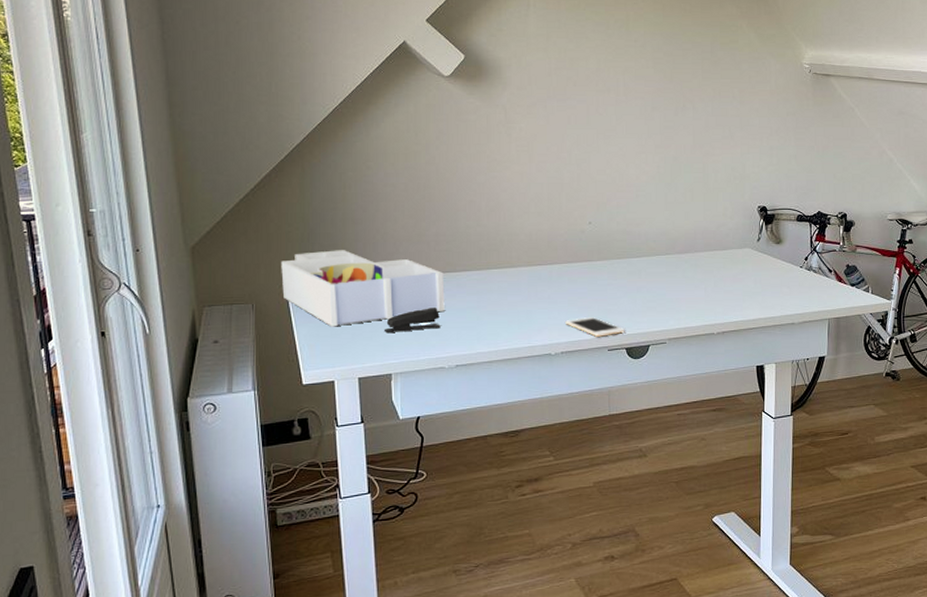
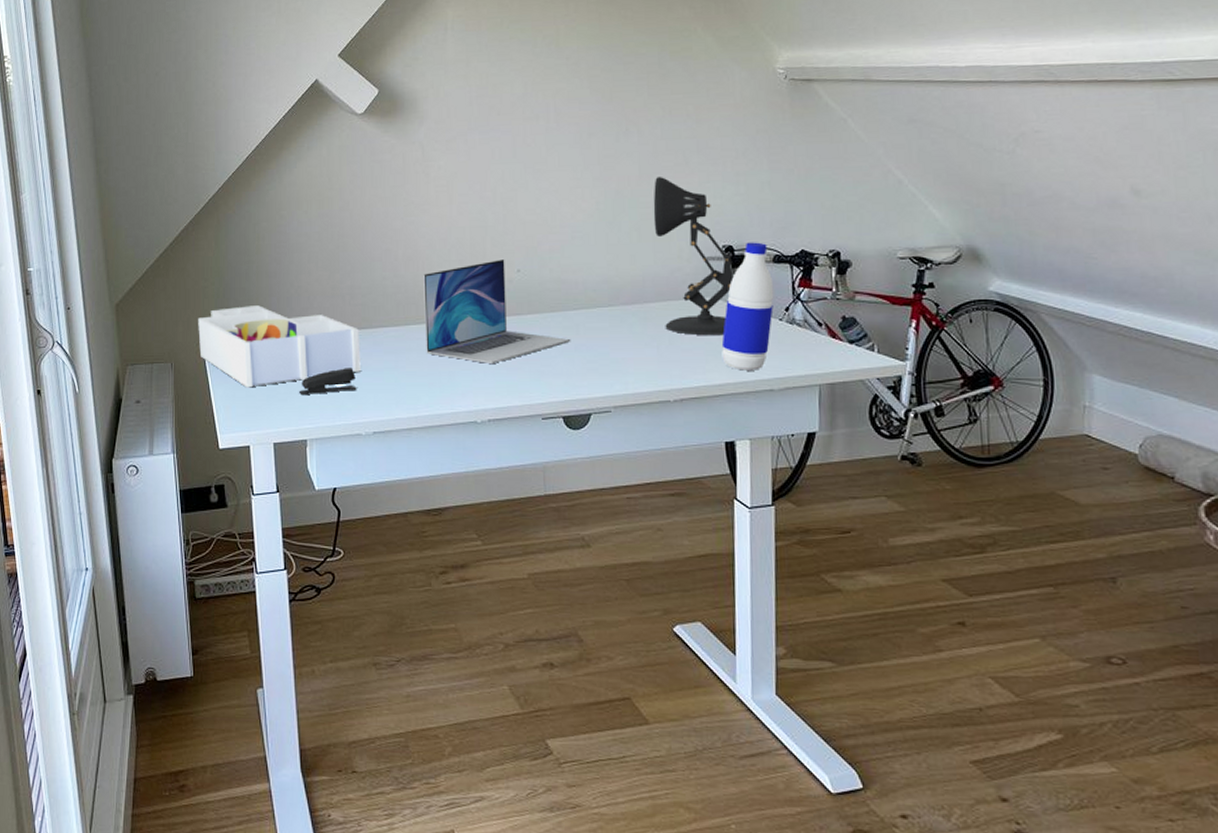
laptop: none [505,213,634,303] -> present [423,259,571,363]
cell phone: present [565,317,625,337] -> none [492,380,561,403]
desk lamp: none [704,147,766,279] -> present [653,177,734,335]
water bottle: none [755,204,797,308] -> present [721,242,774,371]

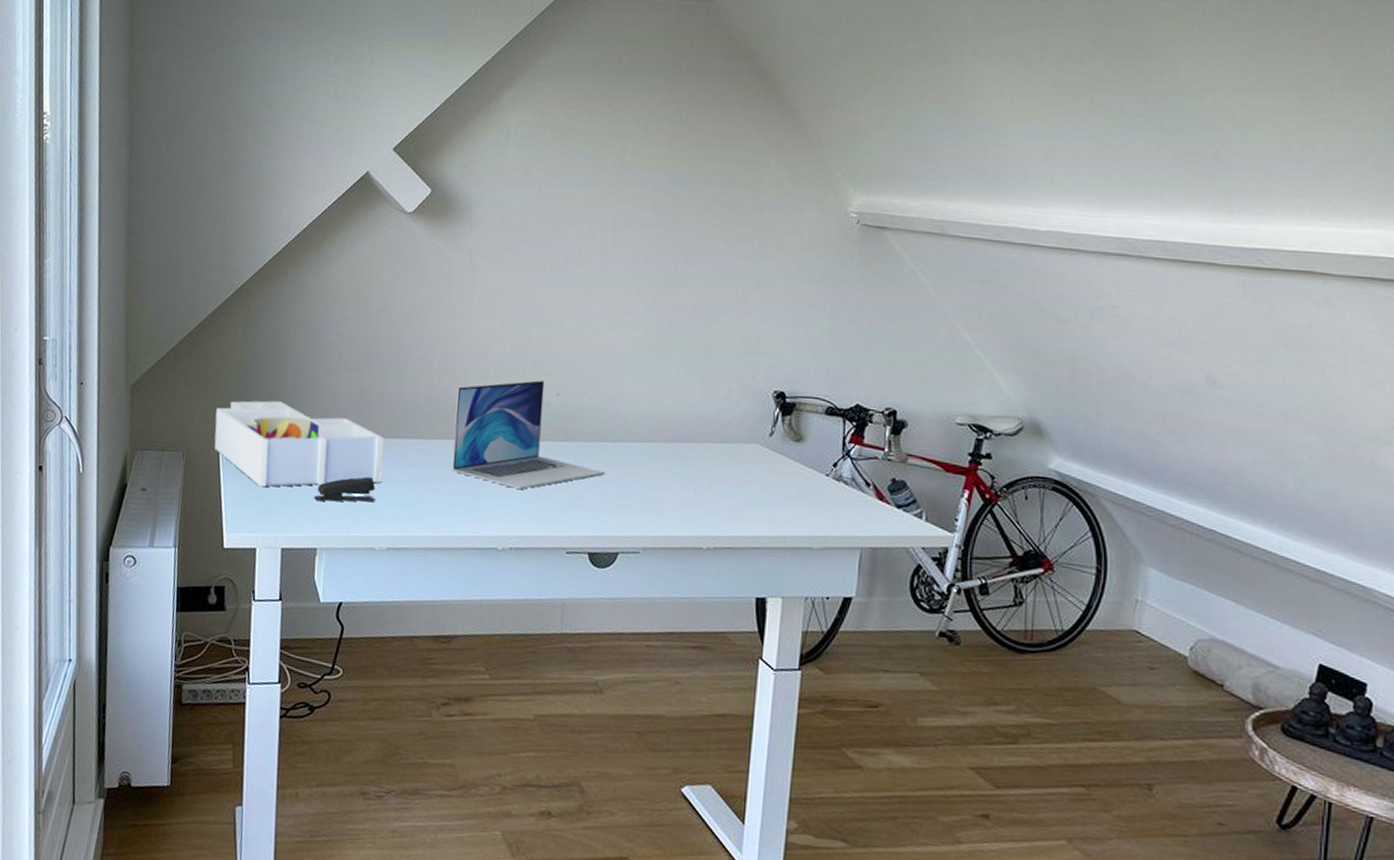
desk lamp: present [653,177,734,335] -> none [704,312,783,484]
water bottle: present [721,242,774,371] -> none [761,390,824,526]

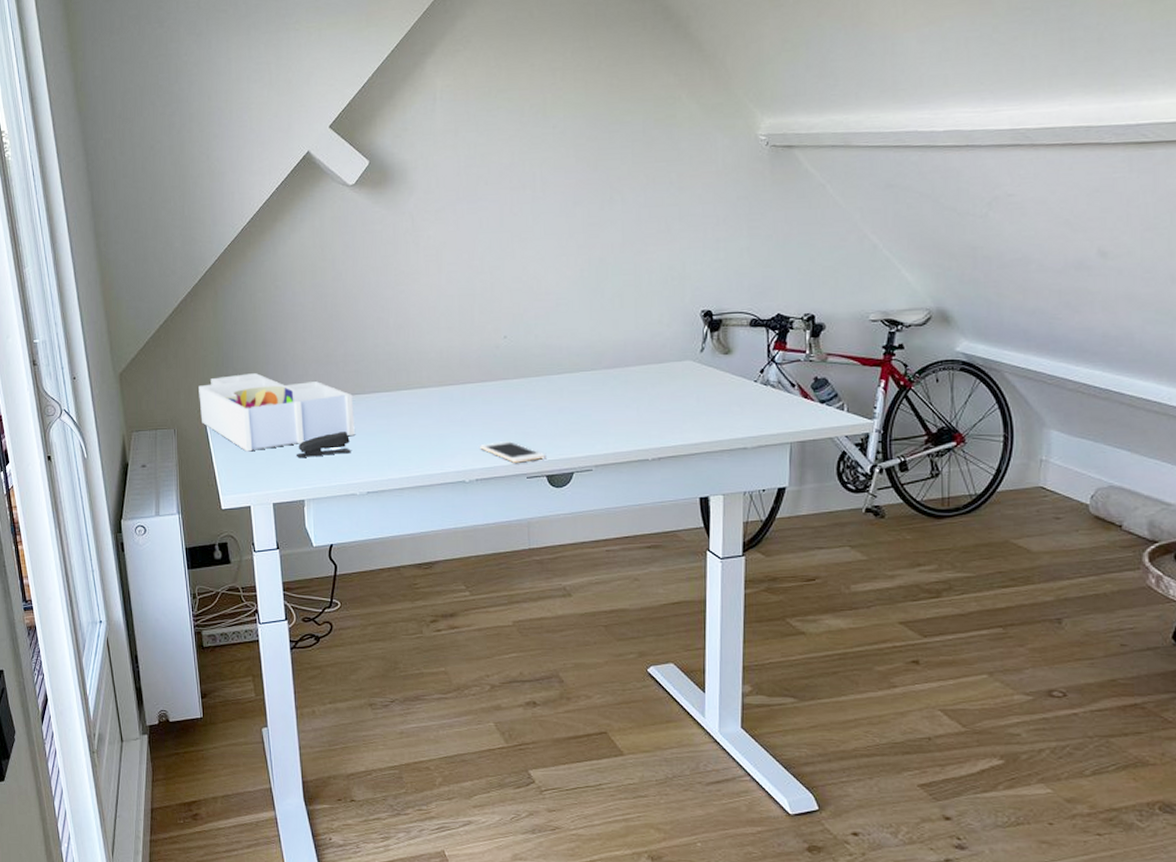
laptop: present [452,380,606,489] -> none [414,326,555,426]
cell phone: none [518,509,589,535] -> present [480,441,545,463]

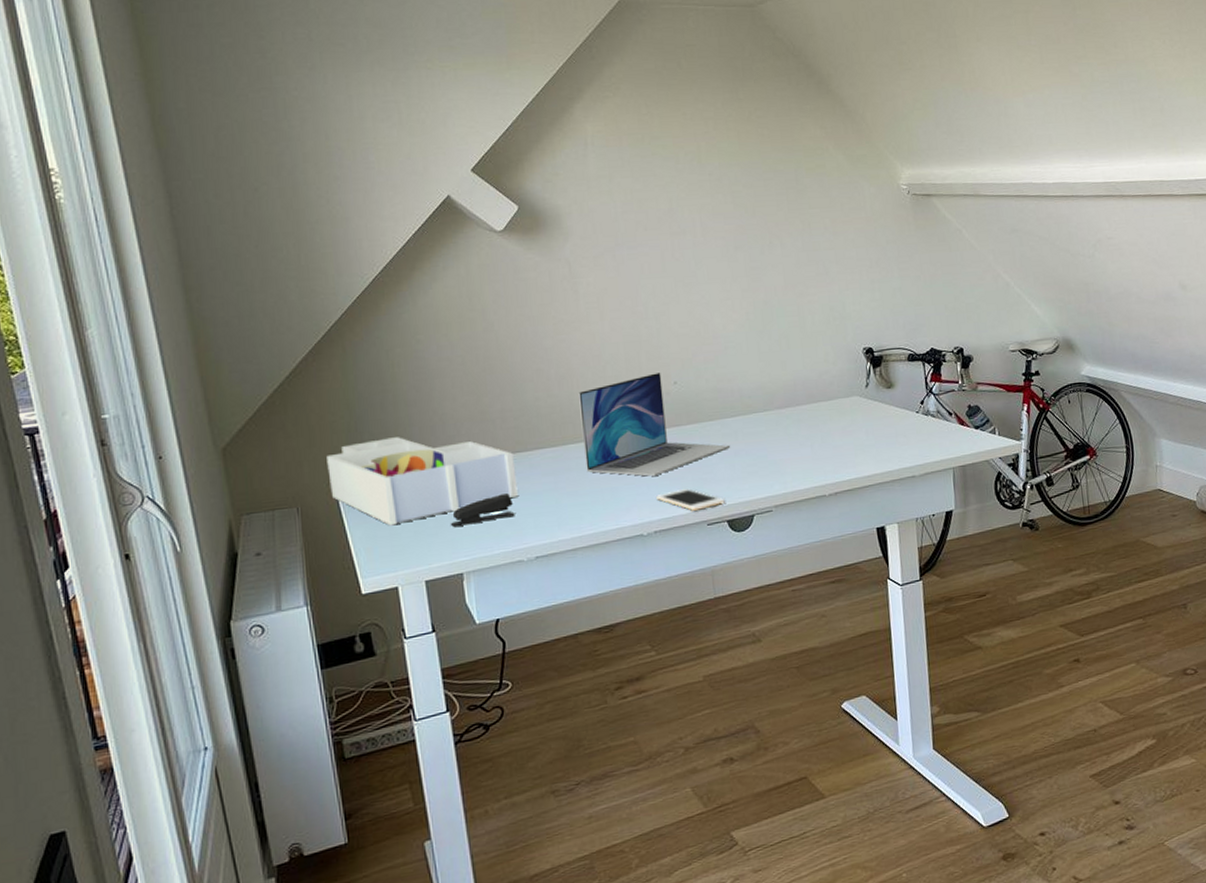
laptop: none [414,326,555,426] -> present [578,373,731,476]

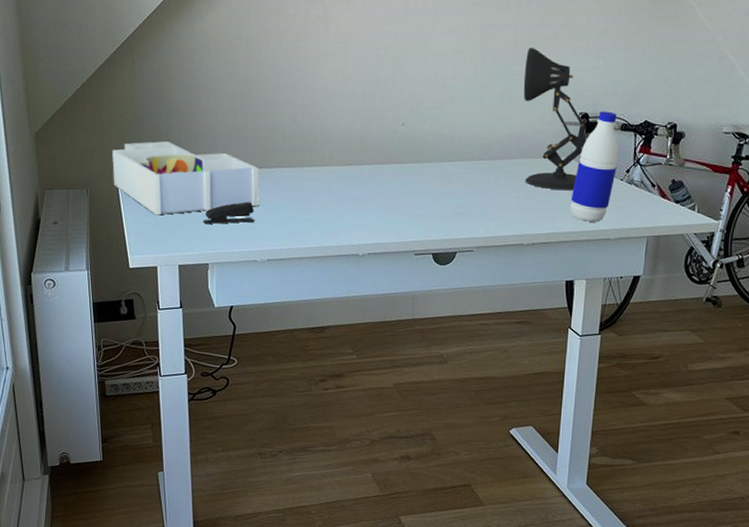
laptop: present [578,373,731,476] -> none [317,113,444,205]
cell phone: present [656,489,725,511] -> none [374,220,432,241]
desk lamp: none [798,286,875,432] -> present [523,48,587,190]
water bottle: none [868,343,911,461] -> present [570,111,619,222]

